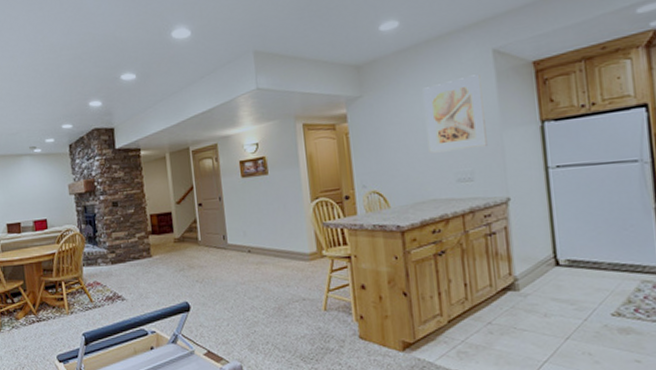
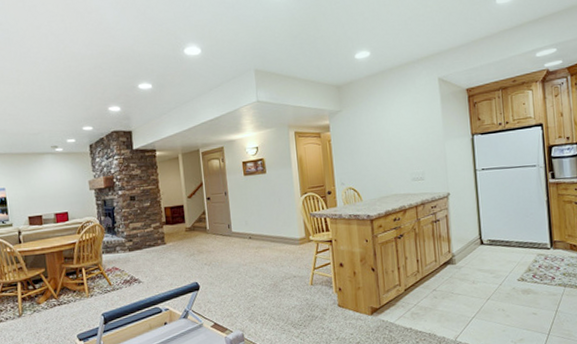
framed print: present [423,74,487,154] -> none [387,97,434,158]

